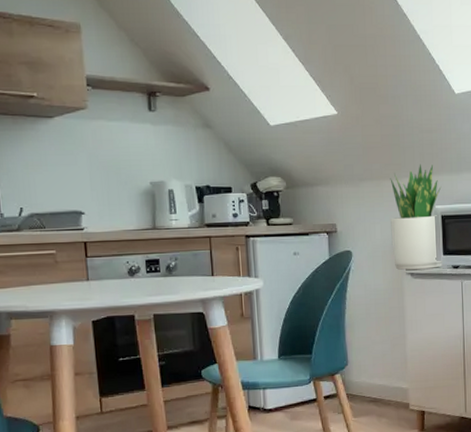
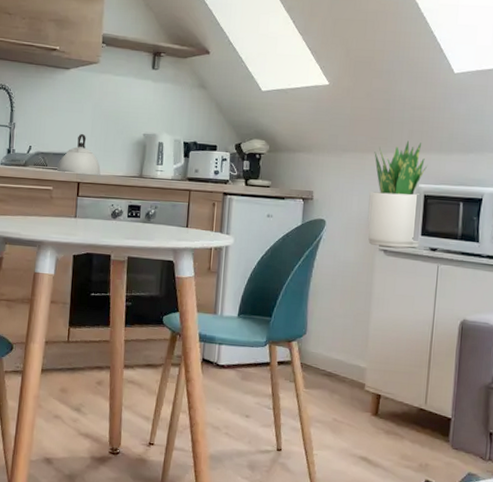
kettle: none [56,188,109,234] -> present [56,133,101,176]

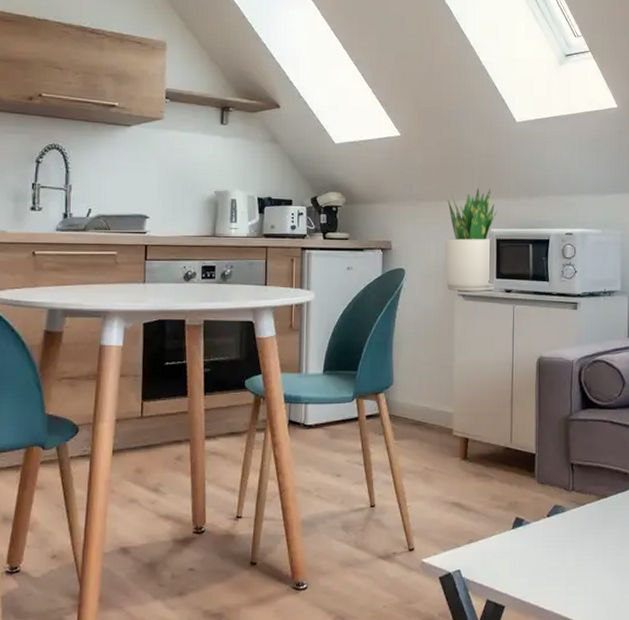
kettle: present [56,133,101,176] -> none [120,193,170,238]

